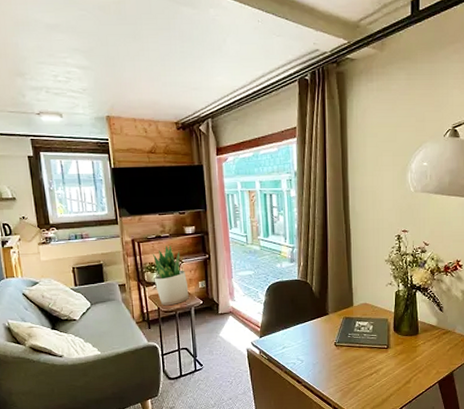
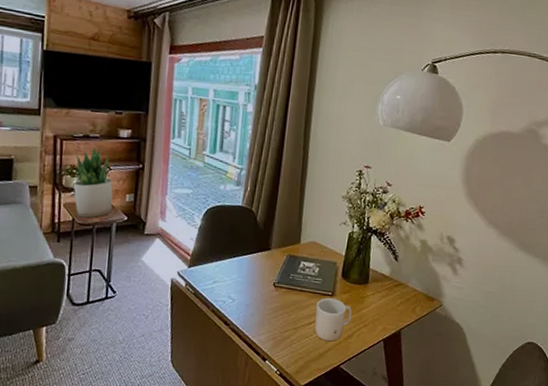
mug: none [374,351,408,388] -> present [314,298,353,342]

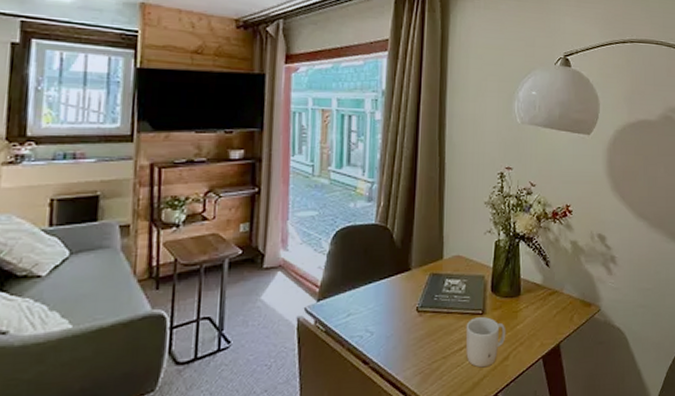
planter: present [73,147,114,218] -> none [174,172,225,257]

